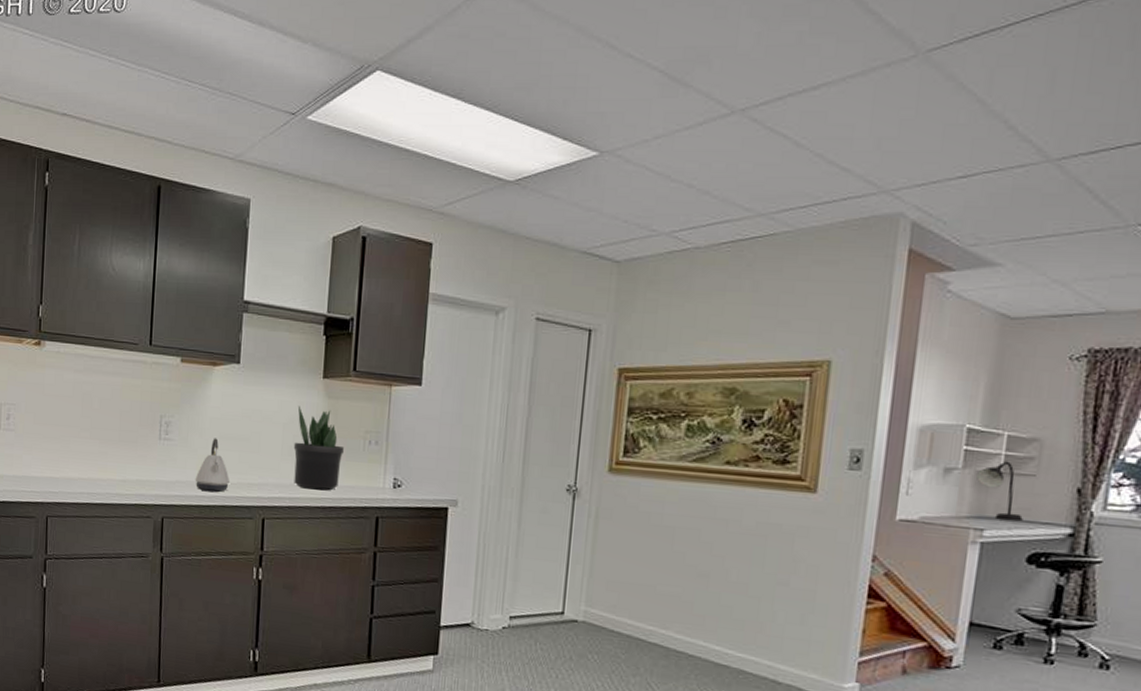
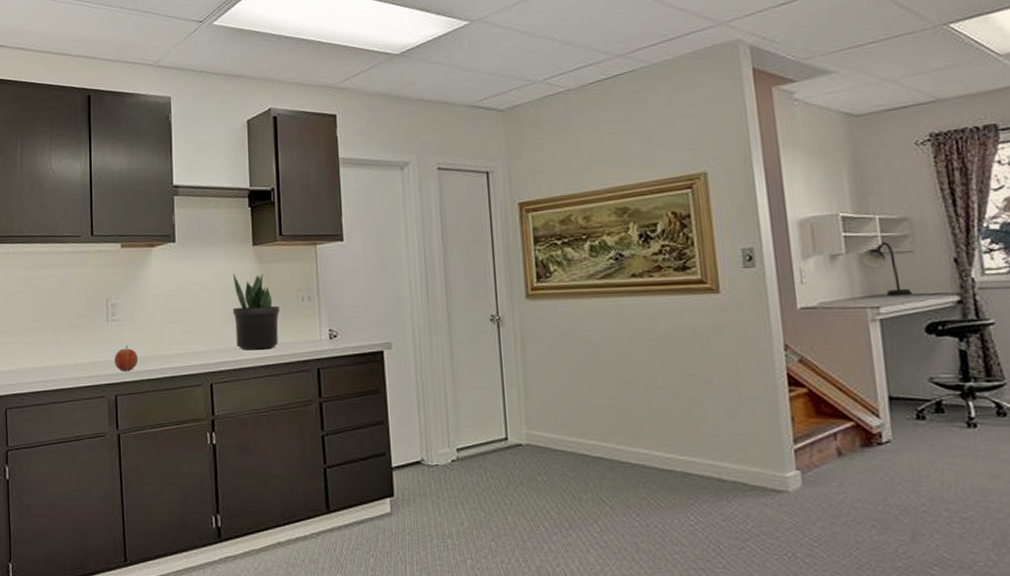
fruit: none [163,467,190,495] -> present [114,346,139,373]
kettle: present [195,438,229,493] -> none [143,313,176,365]

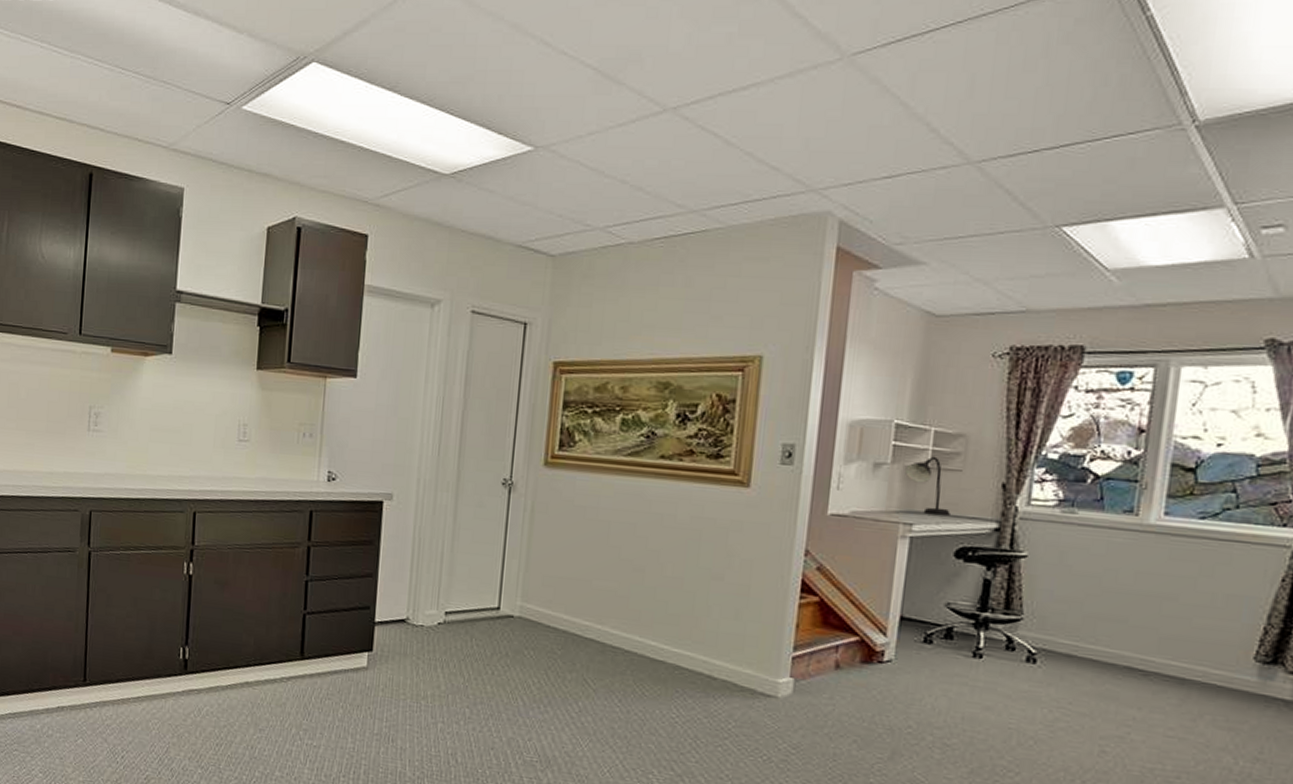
fruit: present [114,346,139,373] -> none [91,459,119,488]
planter: present [232,273,279,350] -> none [226,397,277,484]

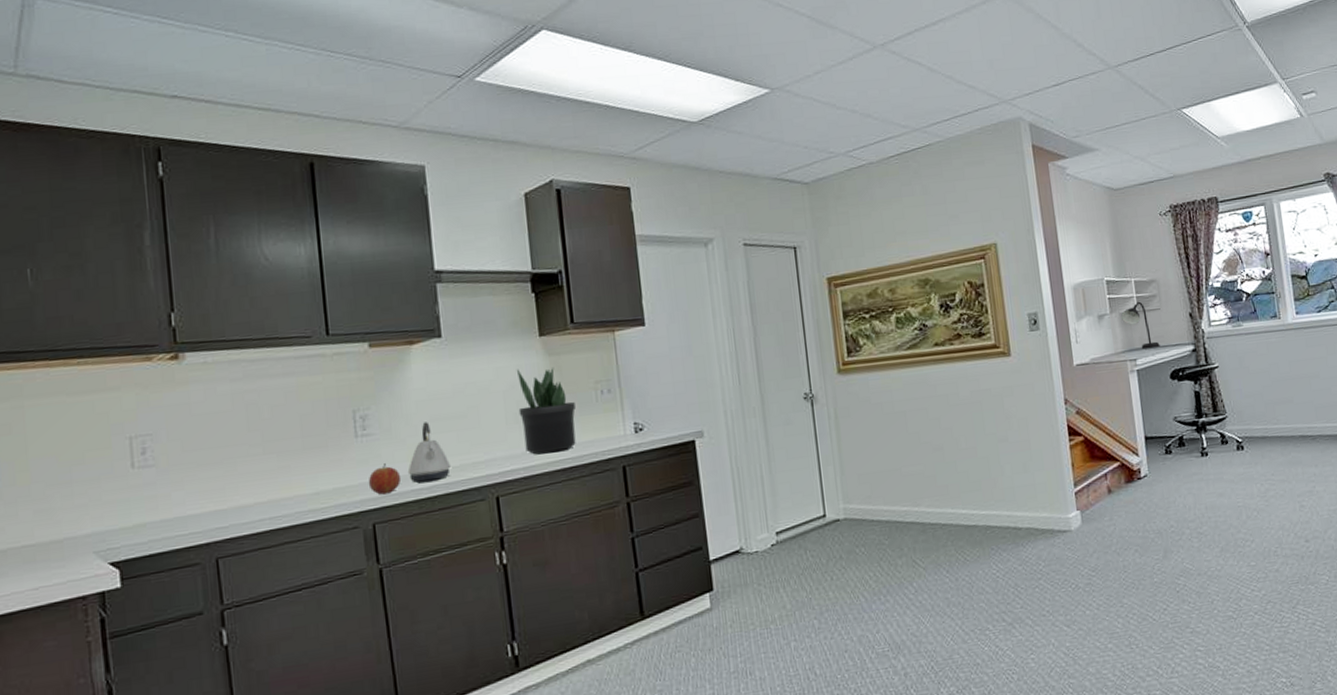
fruit: none [91,459,119,488] -> present [368,463,402,496]
kettle: none [124,429,160,485] -> present [407,422,450,483]
planter: none [226,397,277,484] -> present [517,368,576,455]

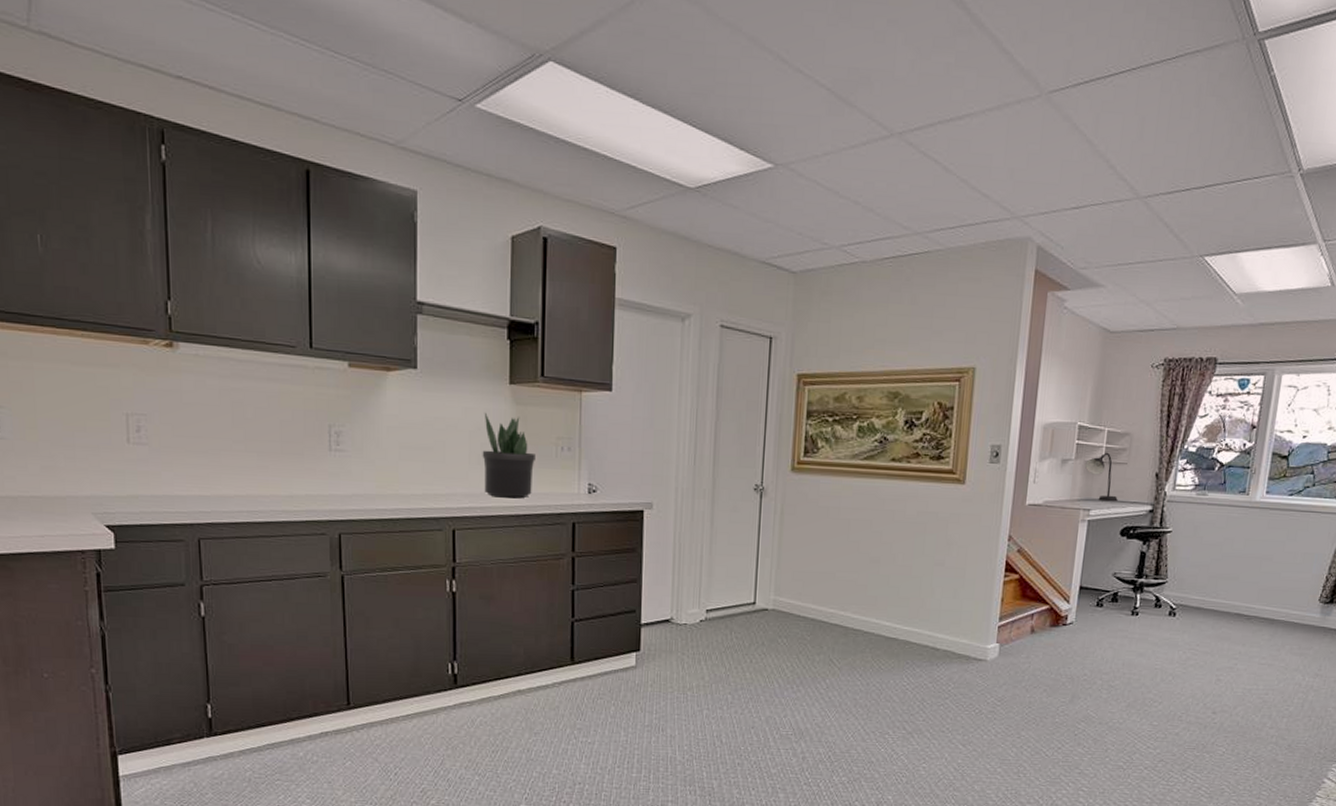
fruit: present [368,463,402,496] -> none [337,480,368,510]
kettle: present [407,422,450,483] -> none [374,448,413,505]

